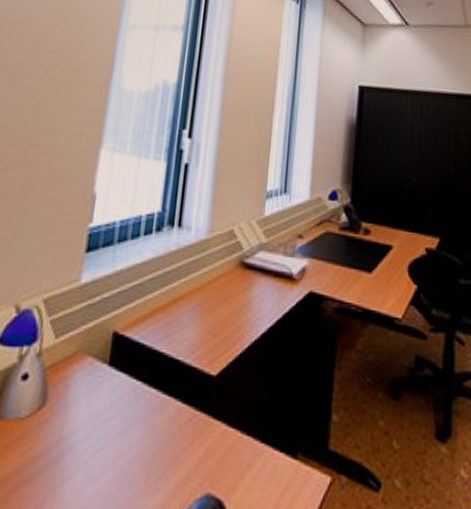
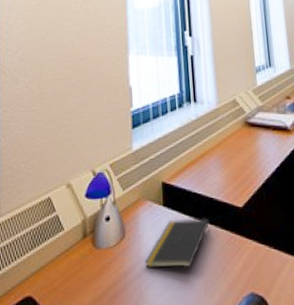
notepad: none [66,386,169,455] -> present [145,217,210,268]

